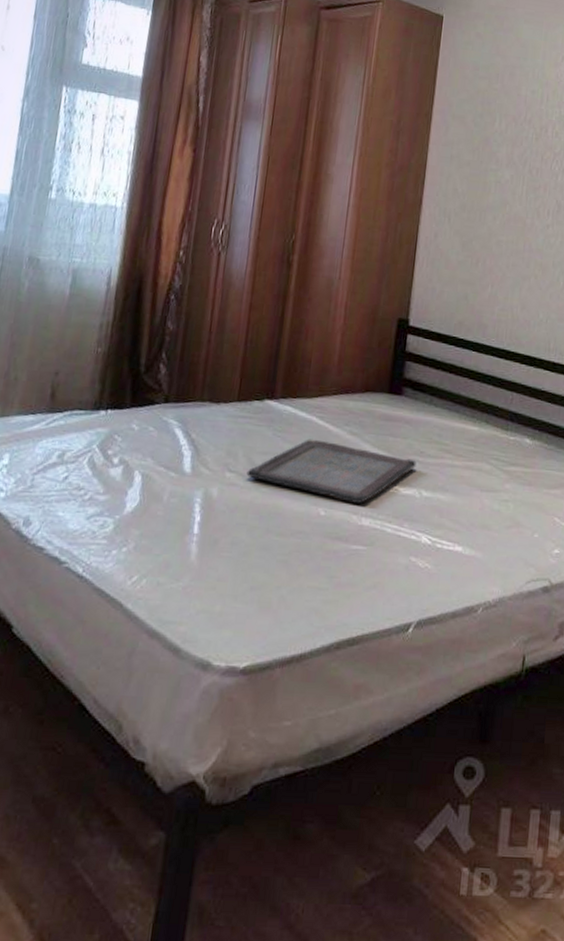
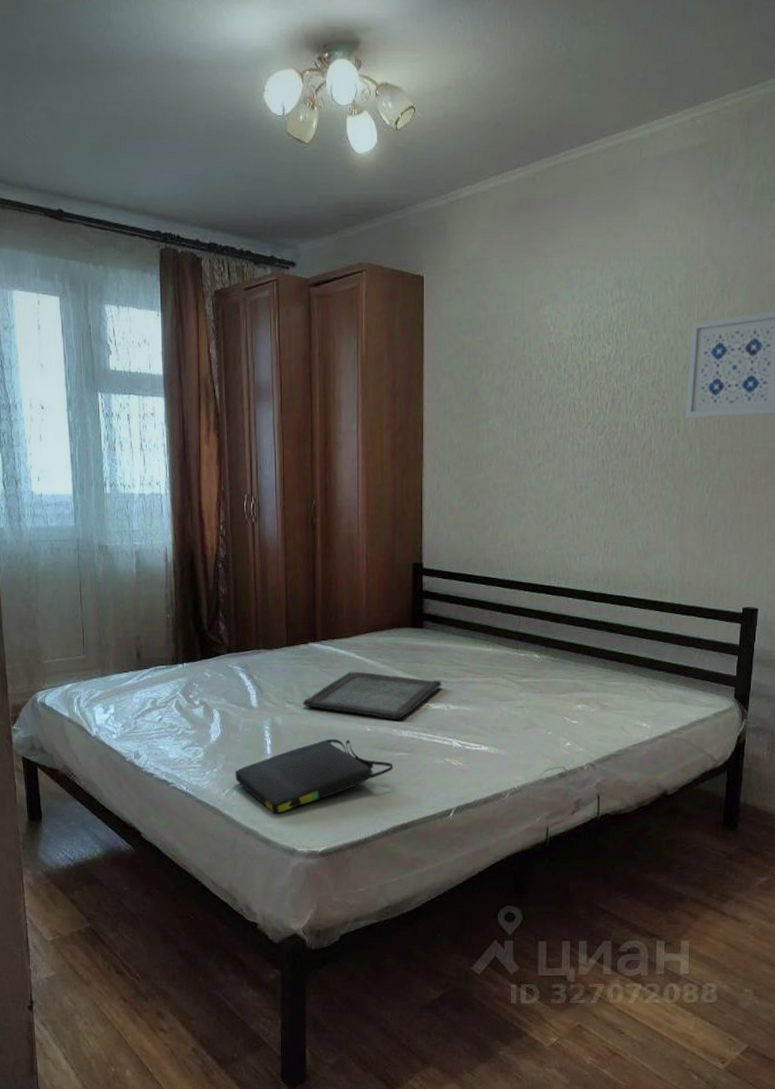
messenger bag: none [148,520,347,613] -> present [235,739,394,813]

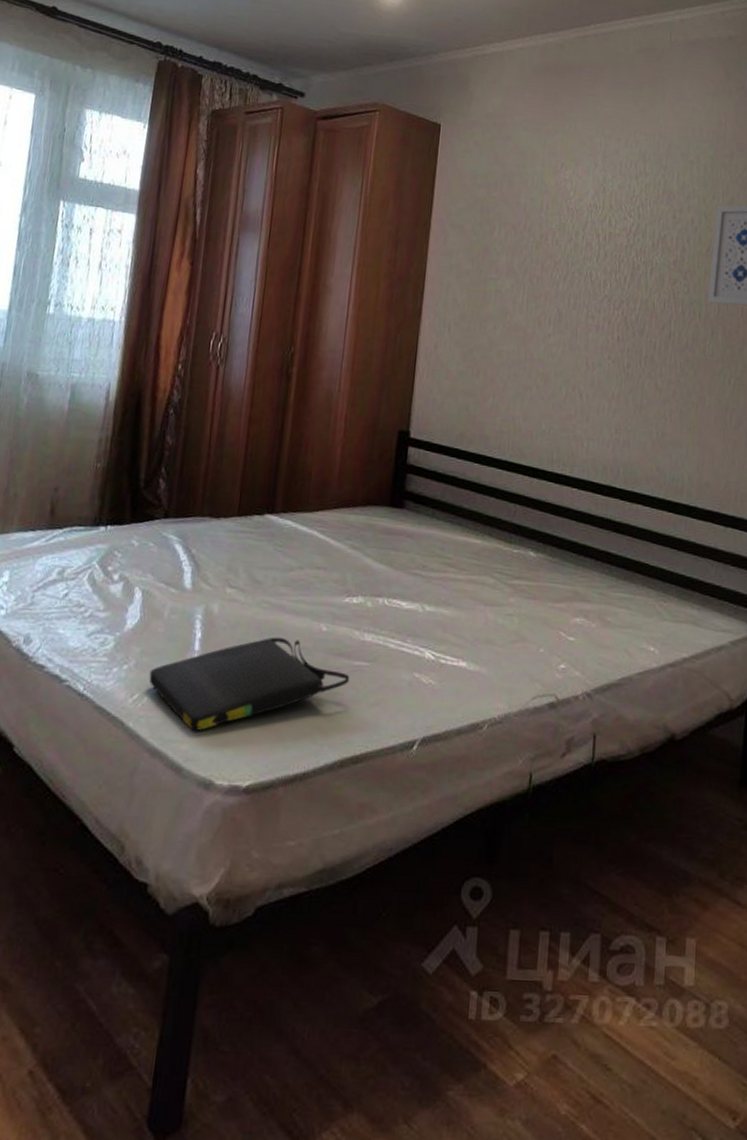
serving tray: present [302,671,442,719] -> none [247,553,419,619]

